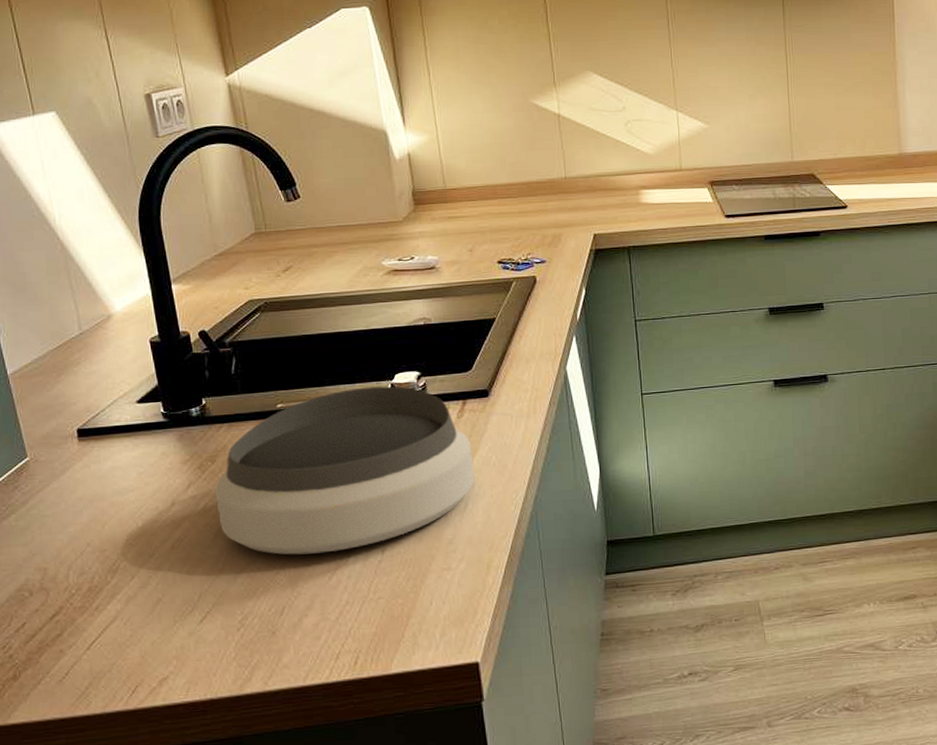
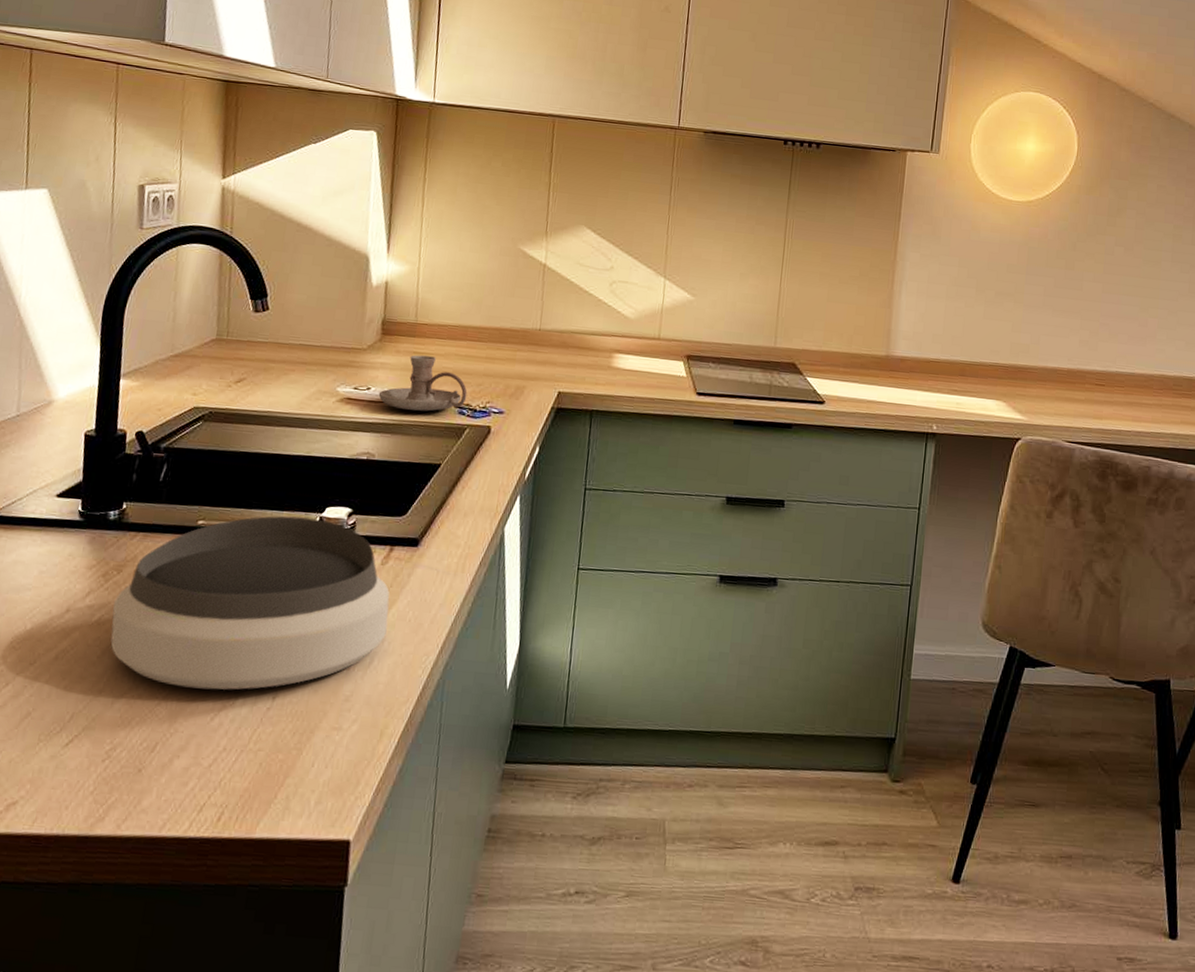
candle holder: none [423,219,508,273] -> present [378,355,467,412]

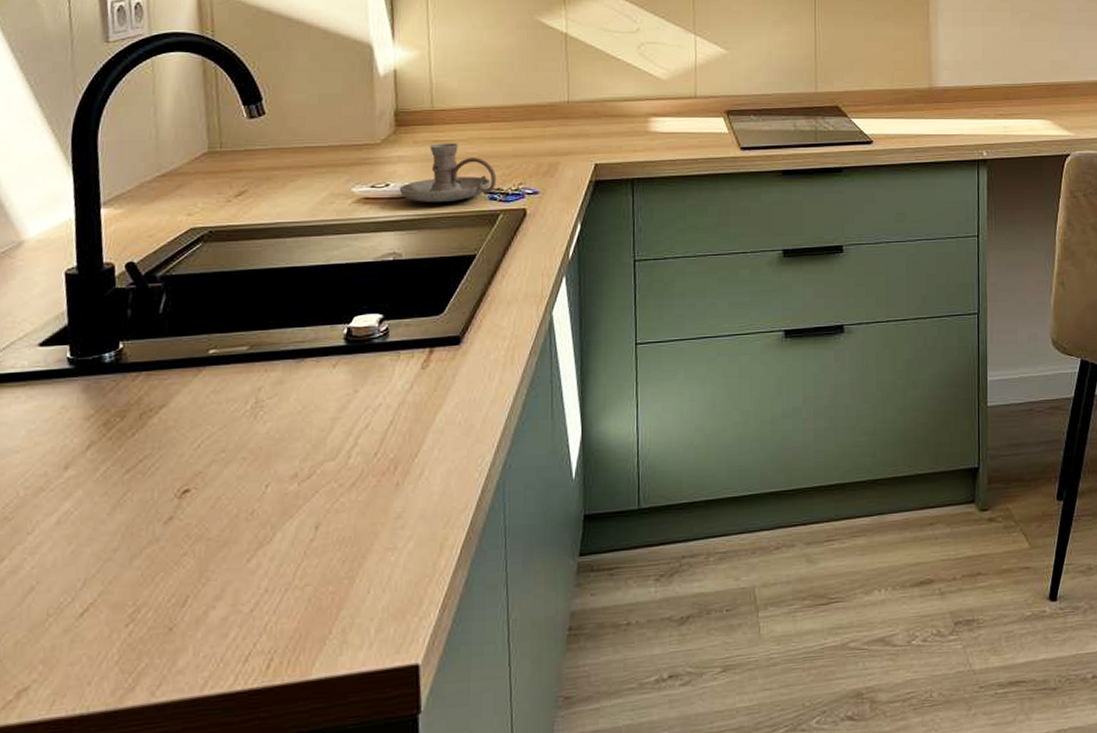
bowl: present [110,516,390,690] -> none [119,330,436,532]

